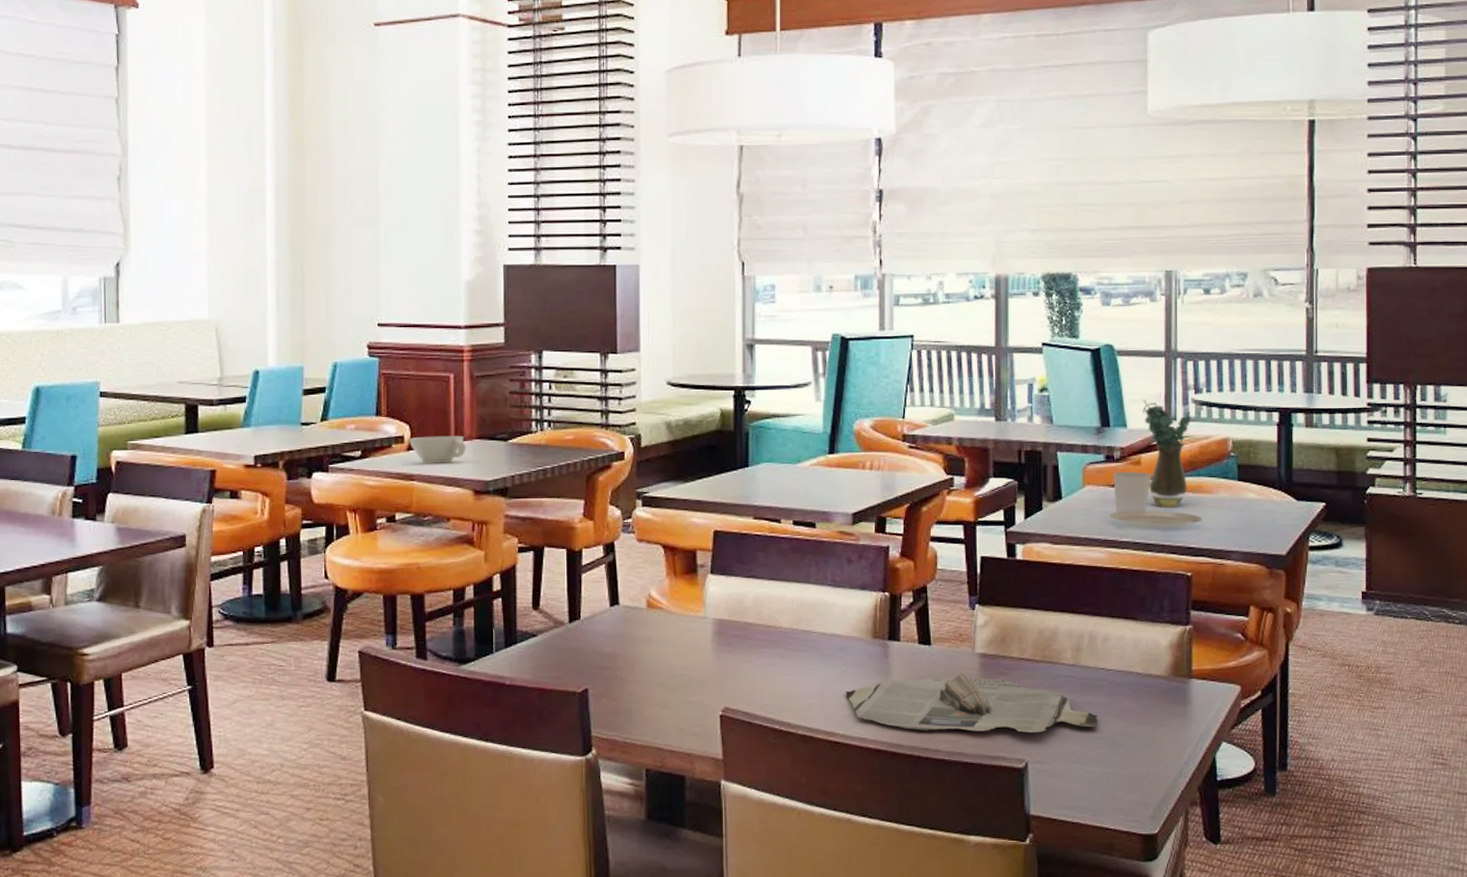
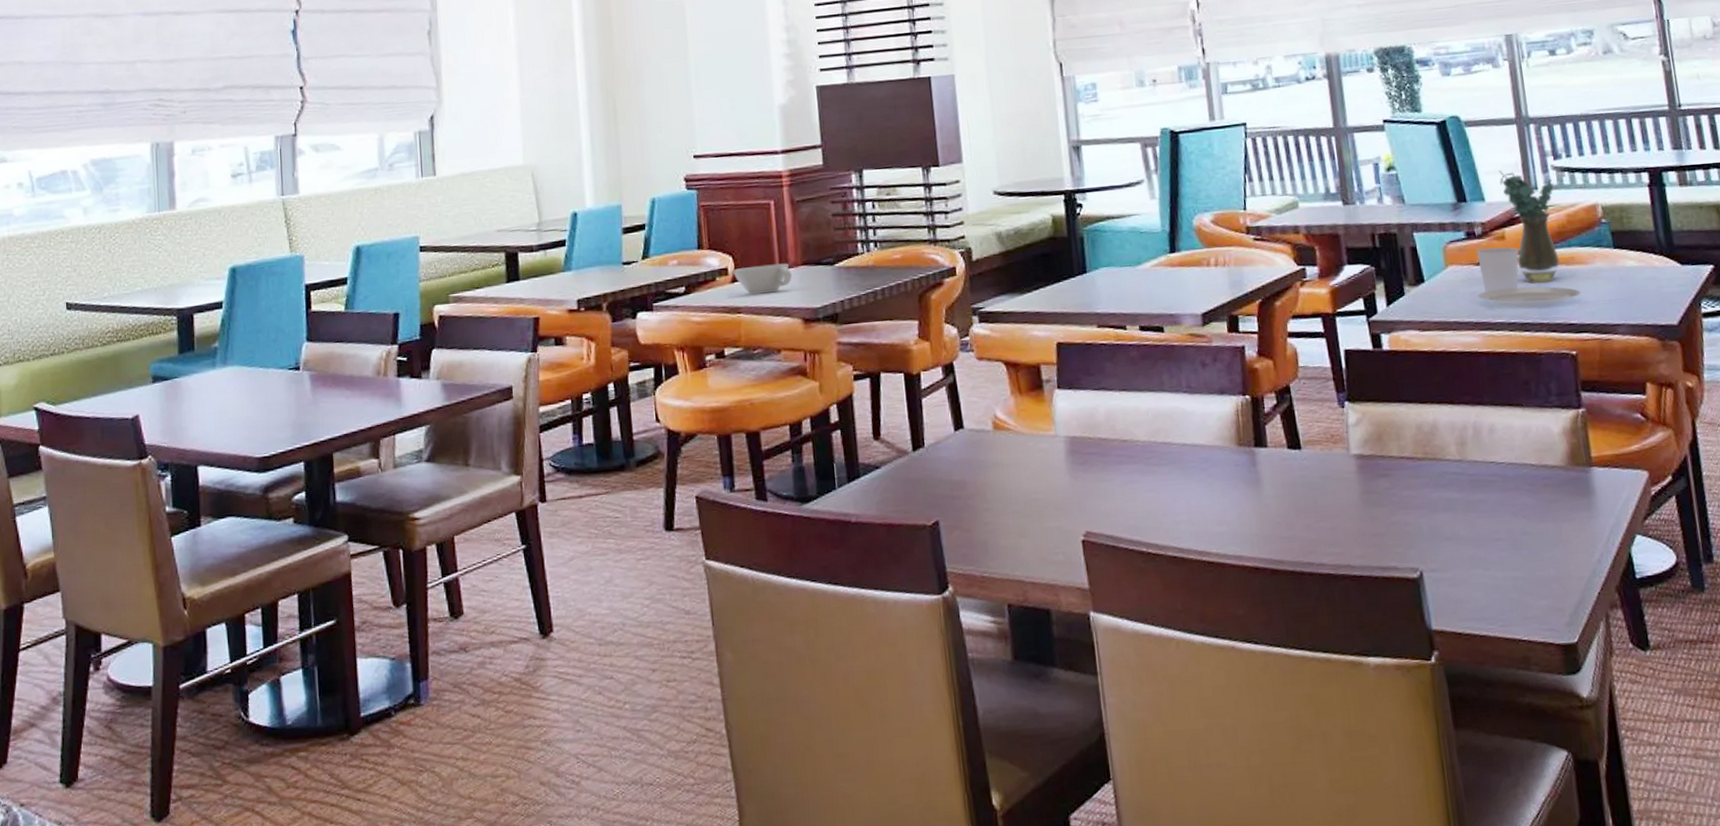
newspaper: present [845,673,1098,733] -> none [1214,478,1494,544]

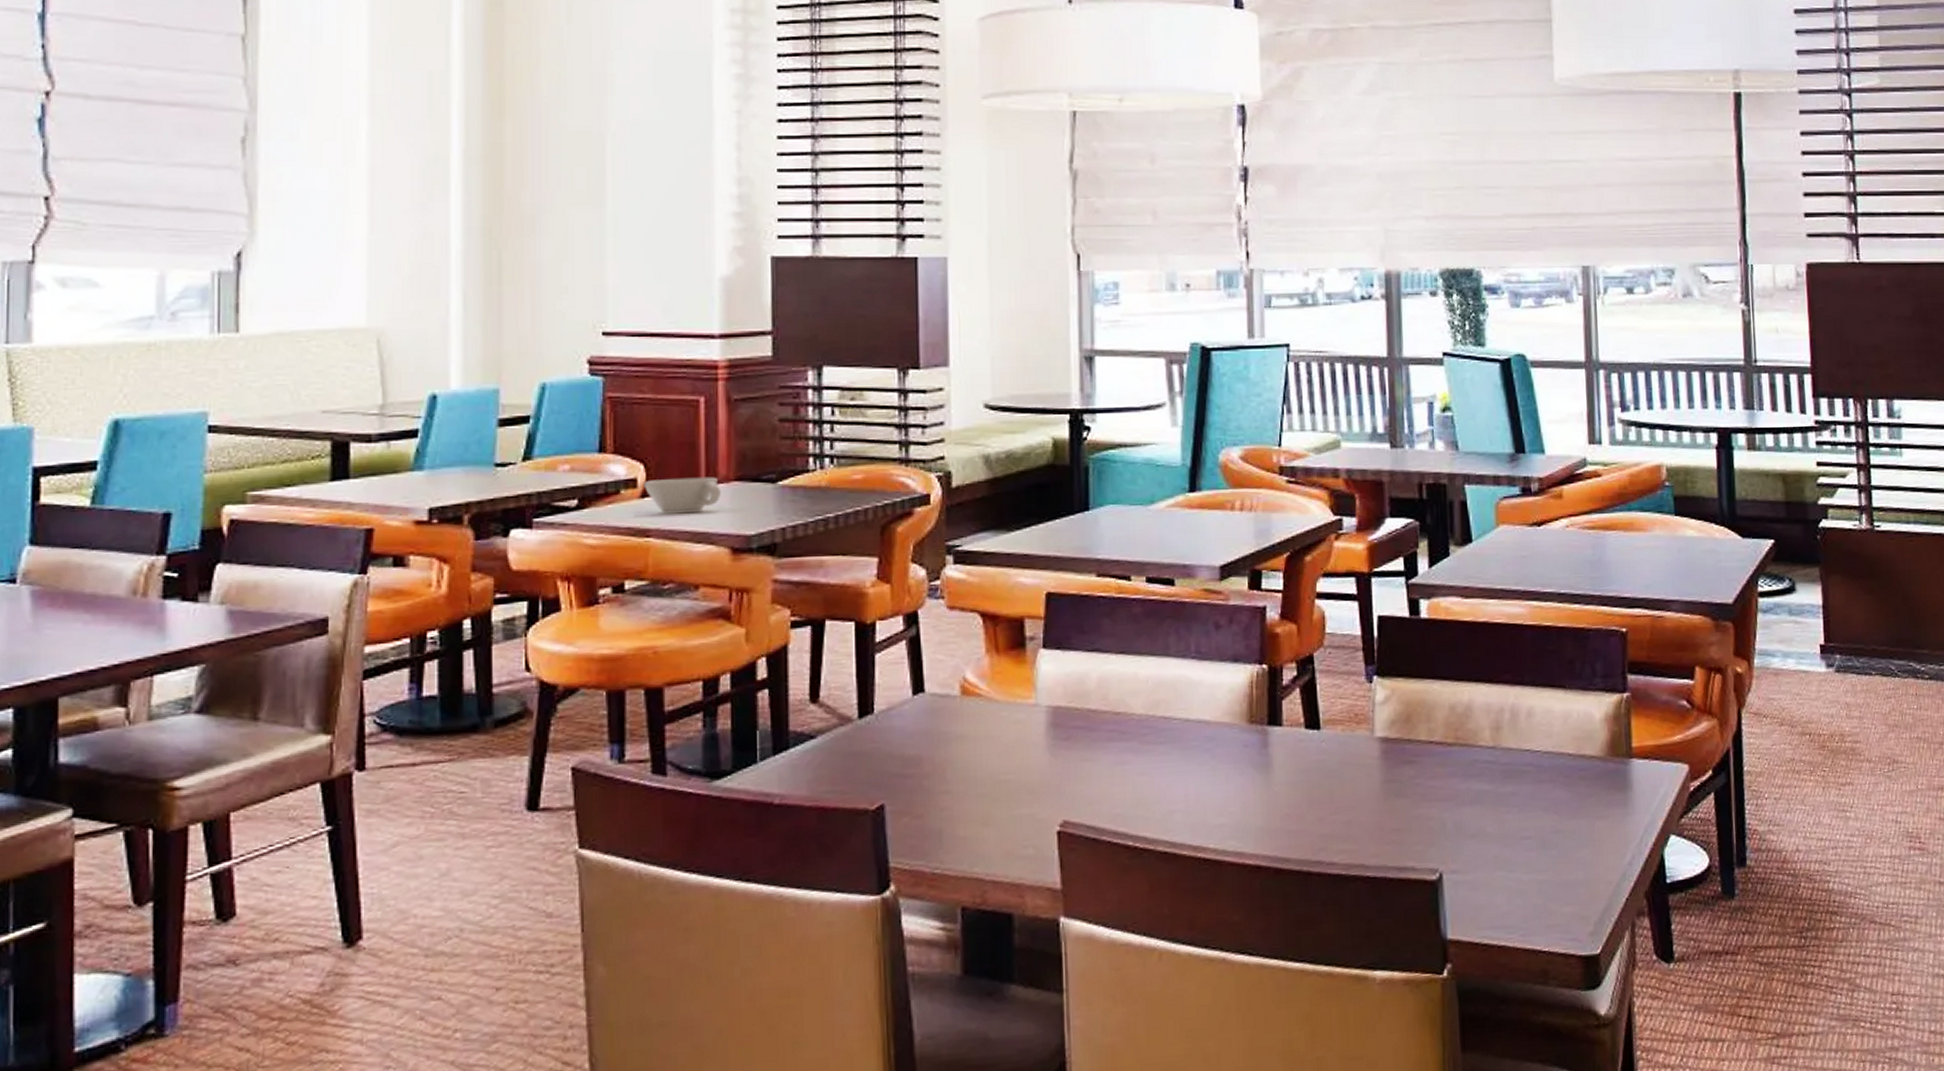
dixie cup: present [1477,247,1519,292] -> none [1531,507,1576,557]
plate: present [1478,286,1582,308] -> none [1528,553,1638,577]
vase: present [1498,170,1560,284] -> none [1562,420,1619,551]

